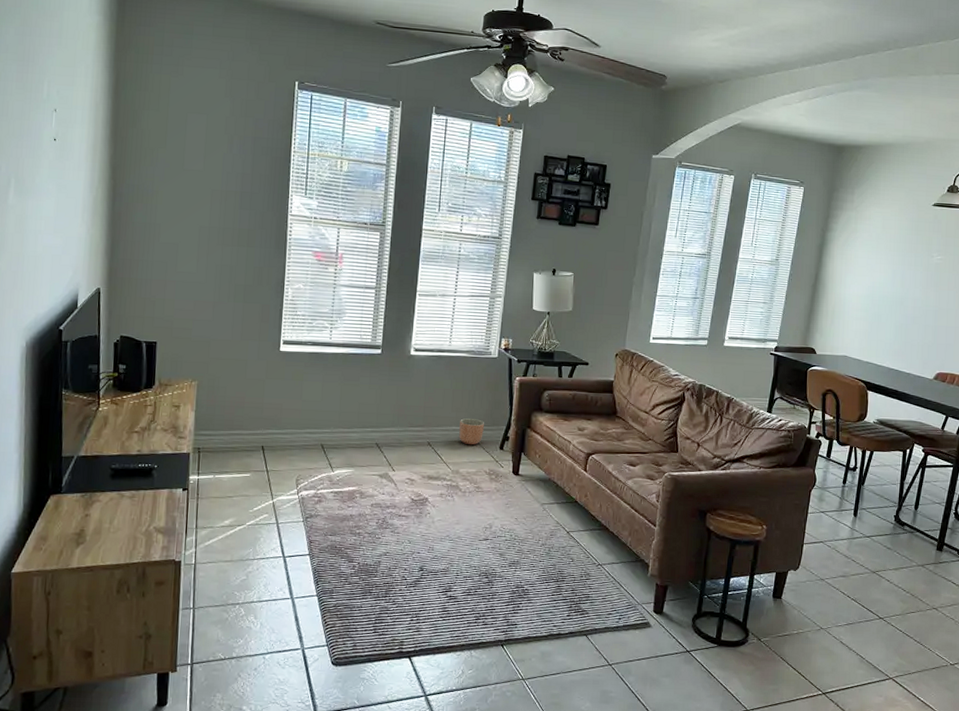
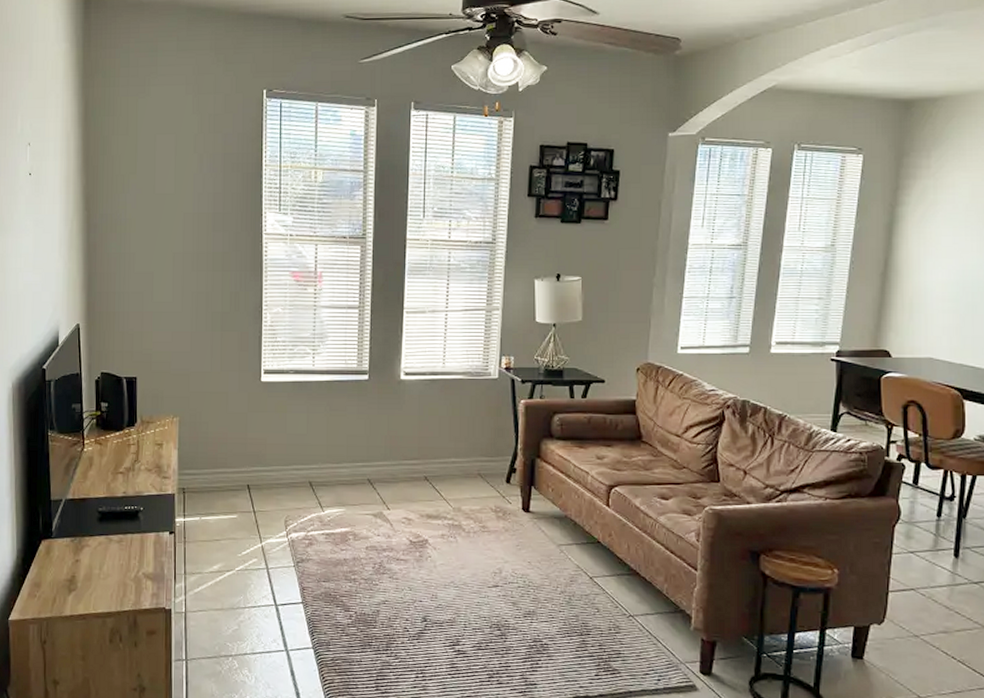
planter: present [459,418,484,445] -> none [459,449,487,479]

